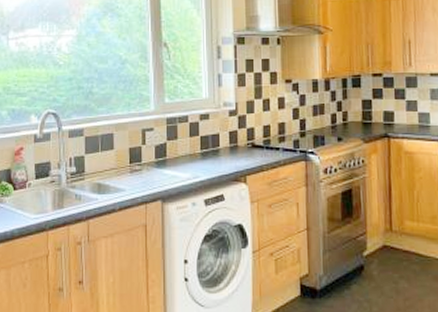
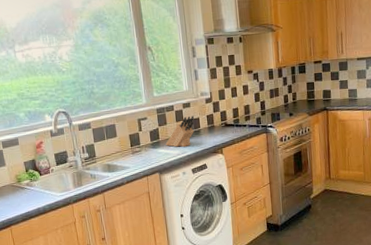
knife block: none [174,130,213,169] -> present [165,116,195,147]

